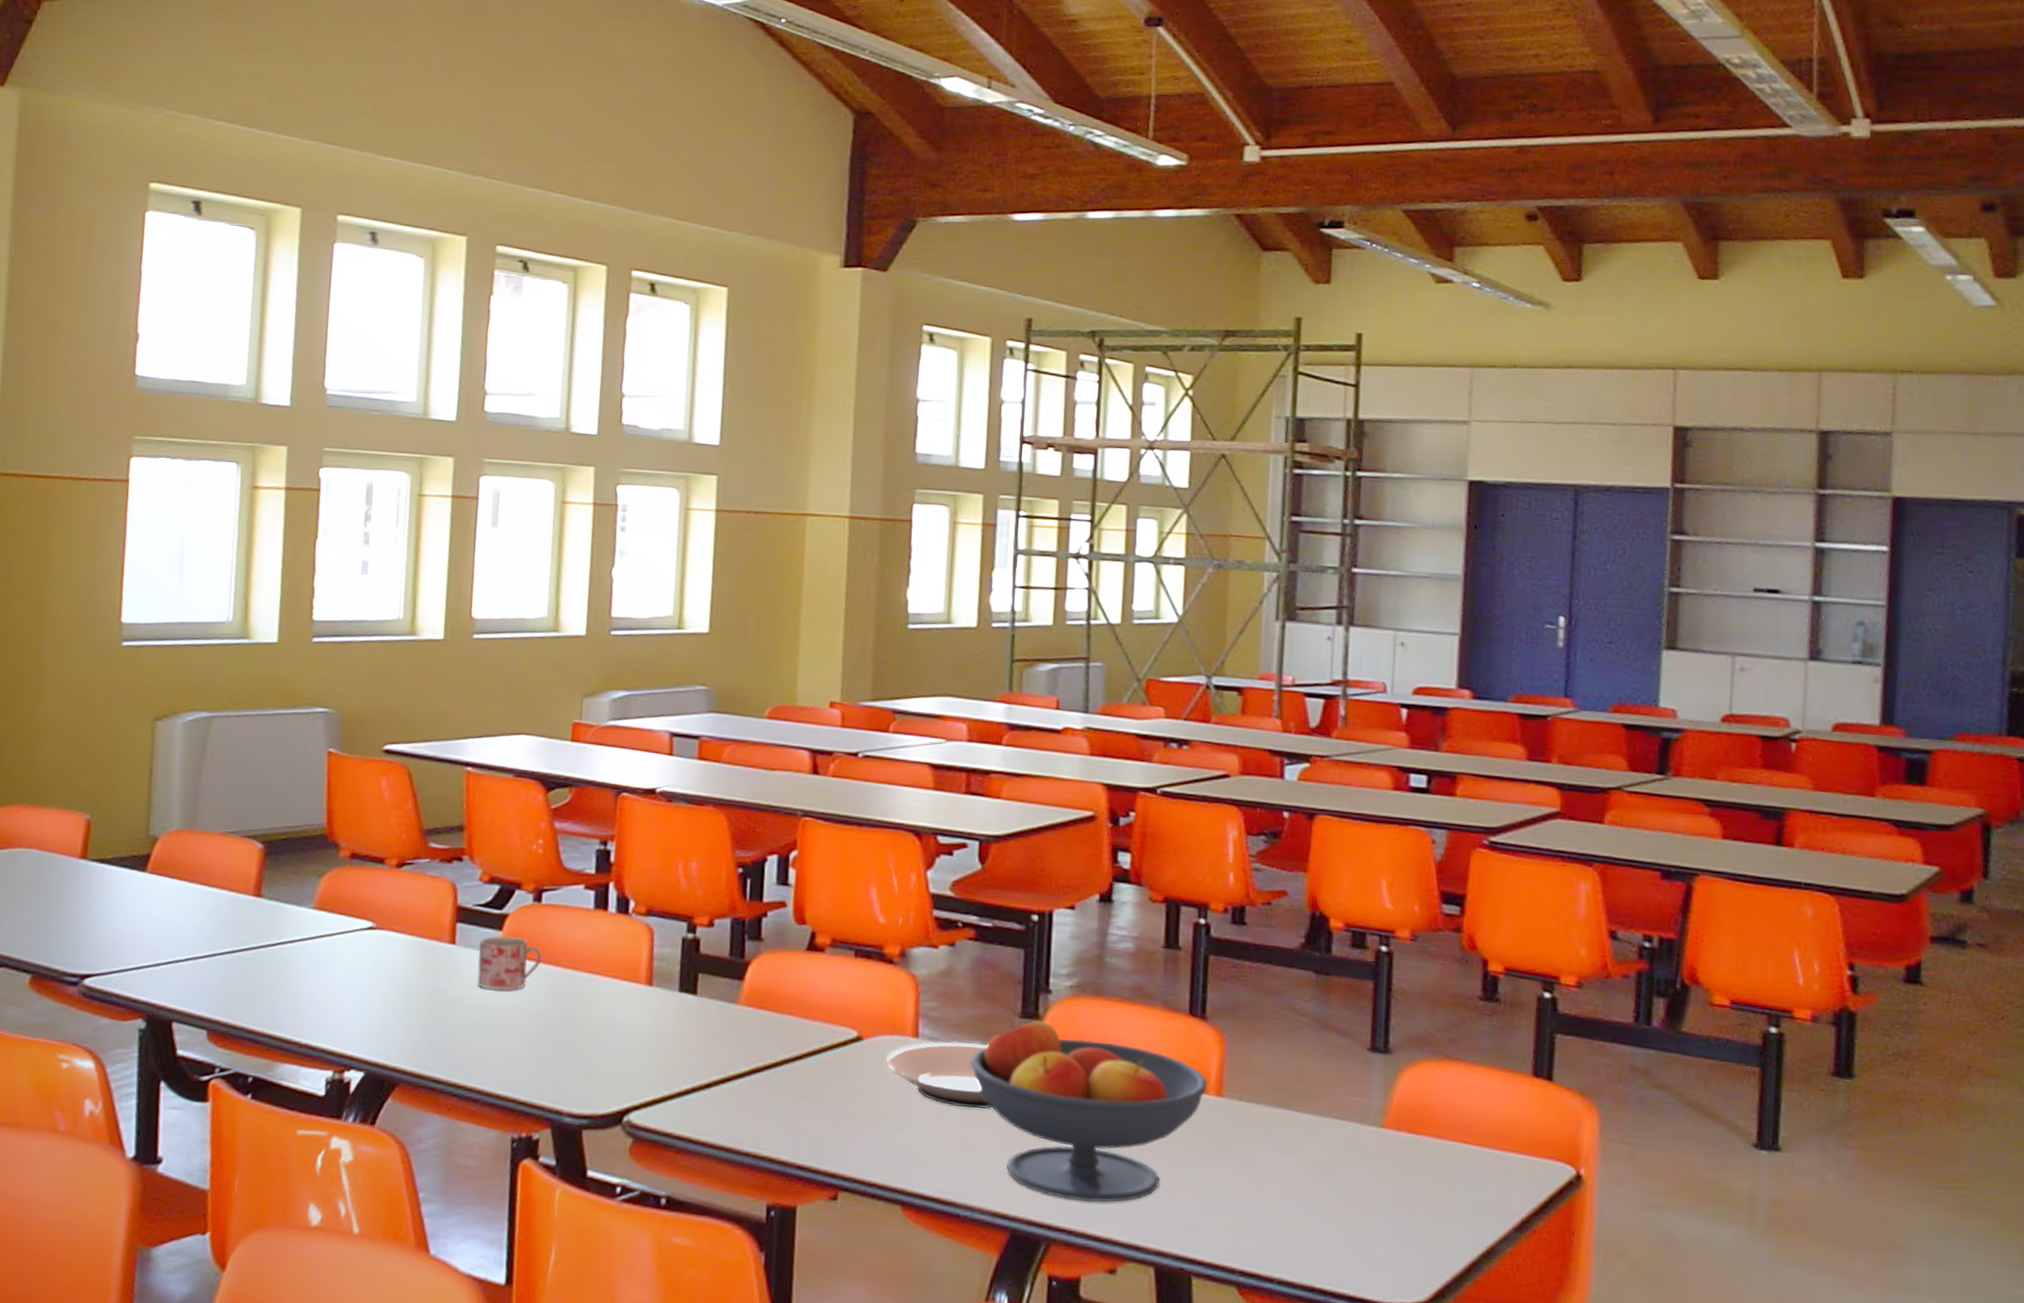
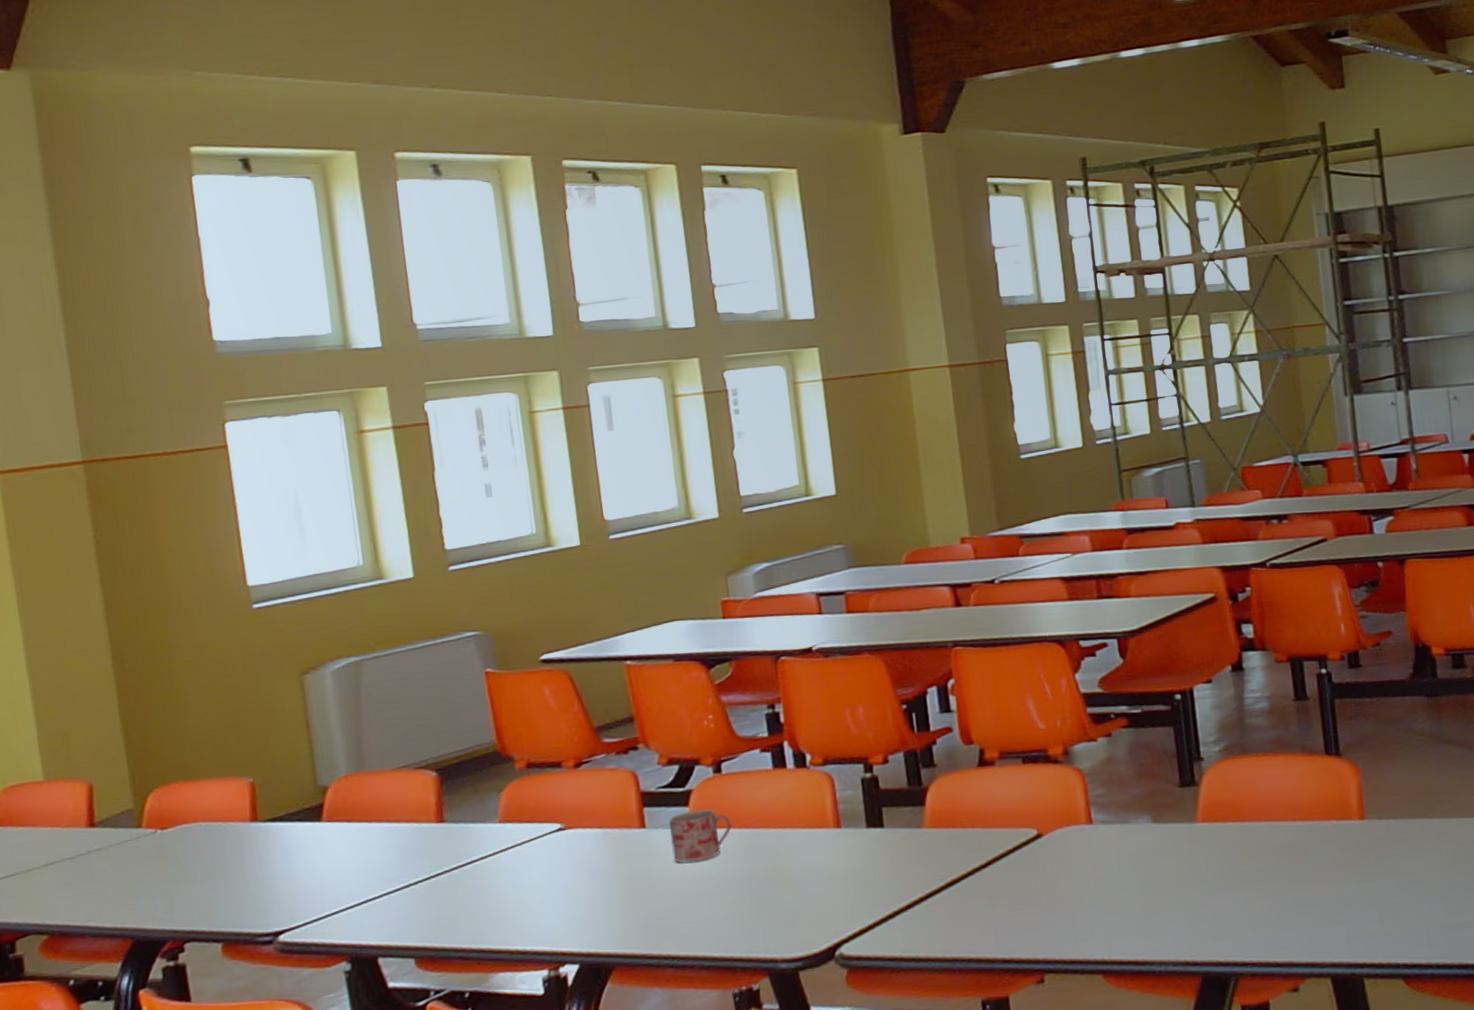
plate: present [885,1041,993,1109] -> none [1066,817,1169,878]
fruit bowl: present [970,1017,1208,1203] -> none [1142,786,1351,937]

